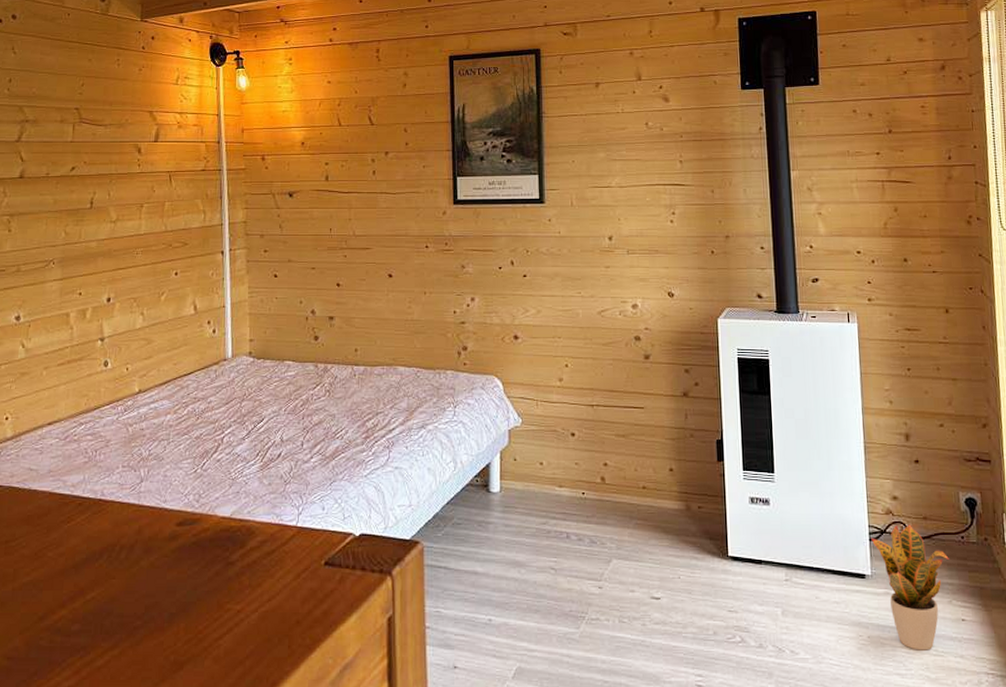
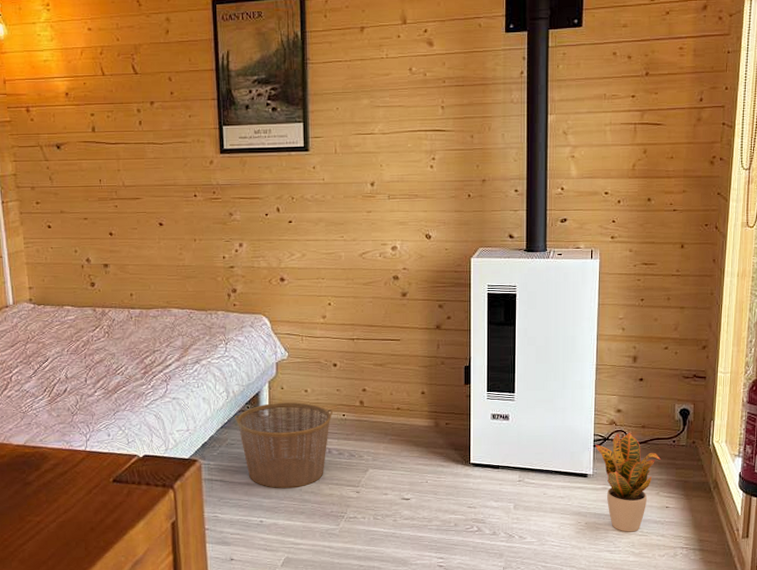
basket: none [462,477,571,579] -> present [234,402,332,488]

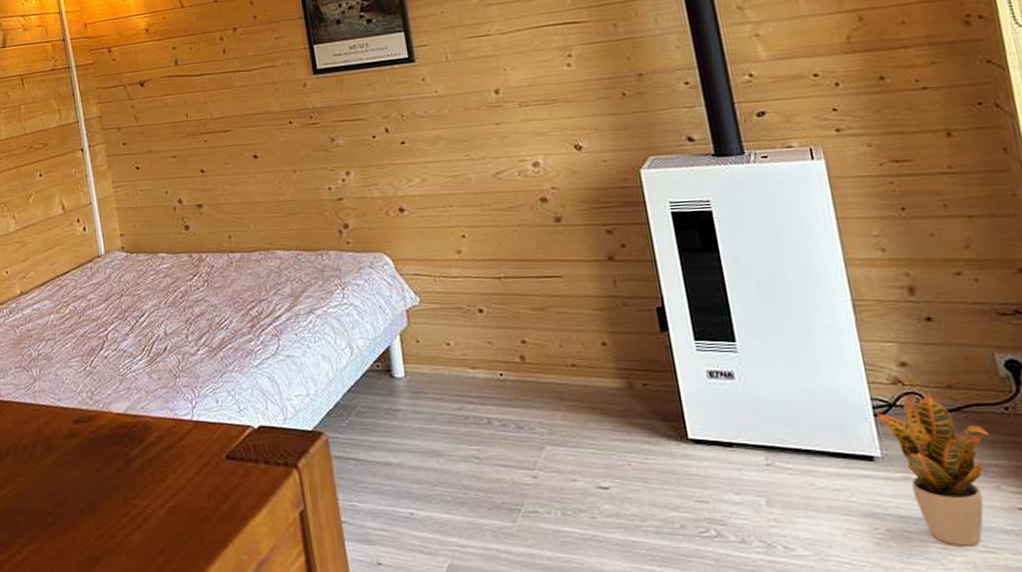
basket: present [234,402,332,488] -> none [362,359,486,470]

